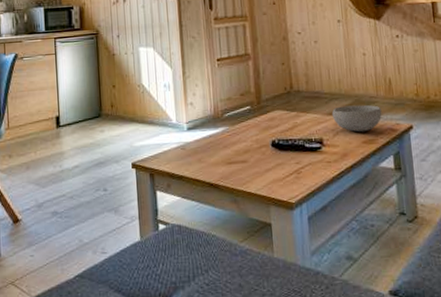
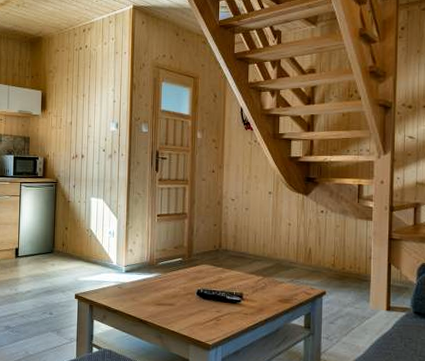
bowl: present [331,104,382,133] -> none [253,267,299,292]

